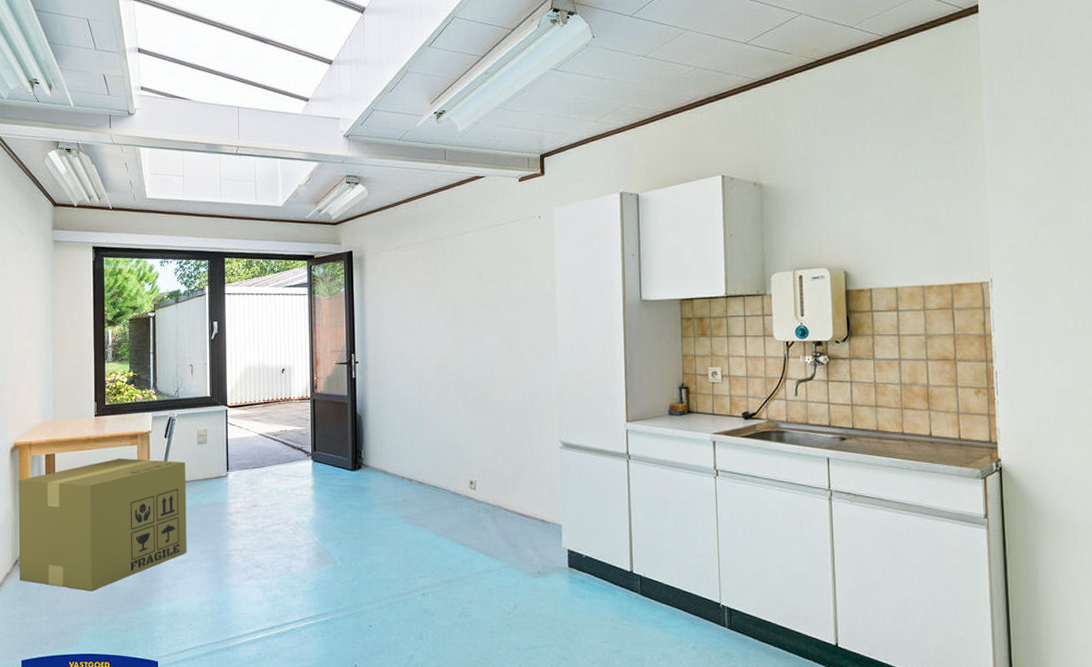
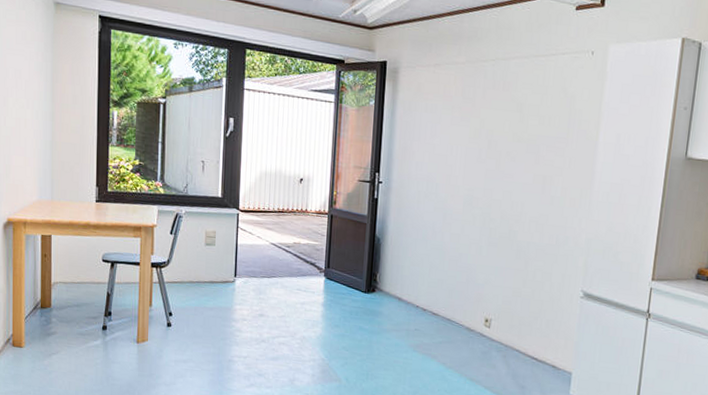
cardboard box: present [18,458,187,591] -> none [11,248,192,379]

